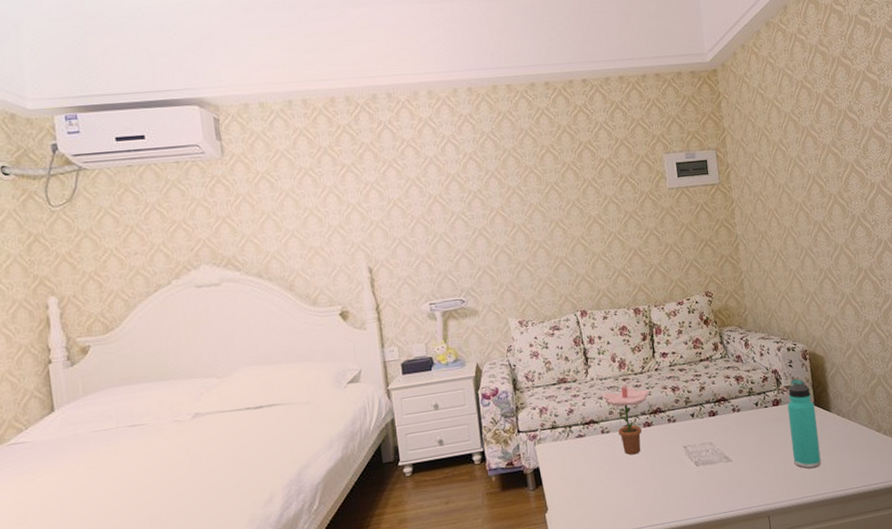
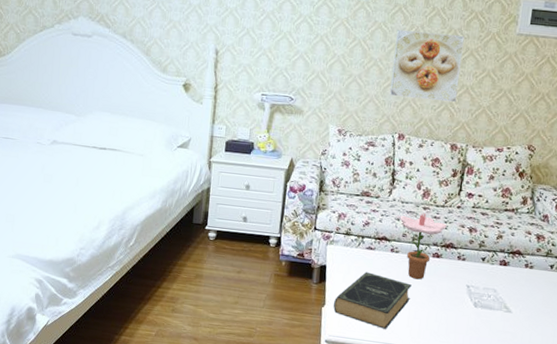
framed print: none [554,200,628,275] -> present [389,30,465,103]
book: none [556,461,633,518] -> present [333,272,412,329]

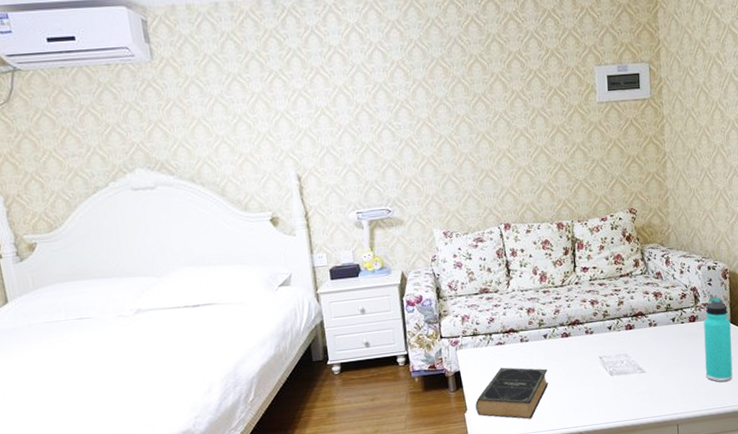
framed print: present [389,30,465,103] -> none [480,113,554,188]
flower: present [399,202,464,280] -> none [522,279,581,363]

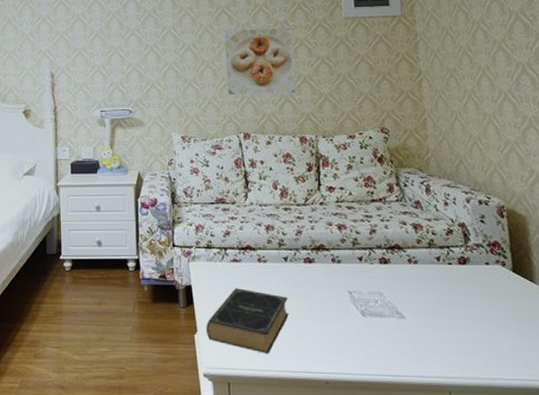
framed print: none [480,113,554,188] -> present [223,27,296,96]
thermos bottle: present [704,297,733,382] -> none [477,238,521,347]

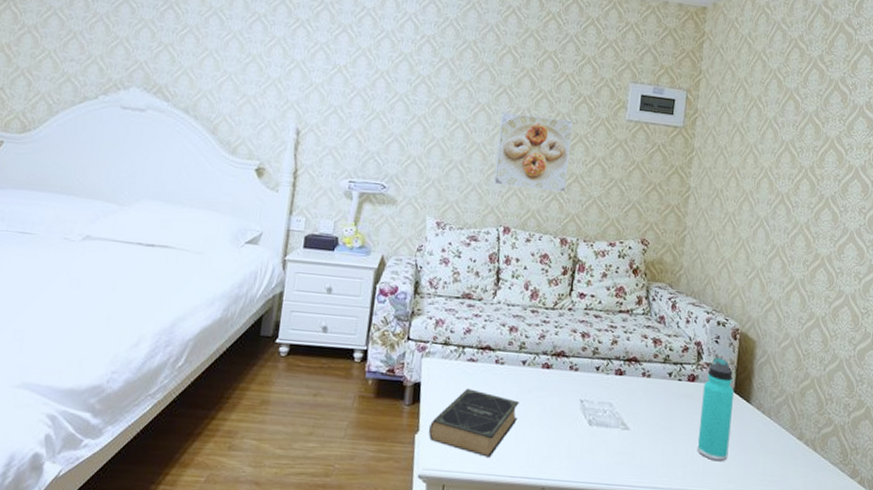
thermos bottle: none [477,238,521,347] -> present [697,357,734,462]

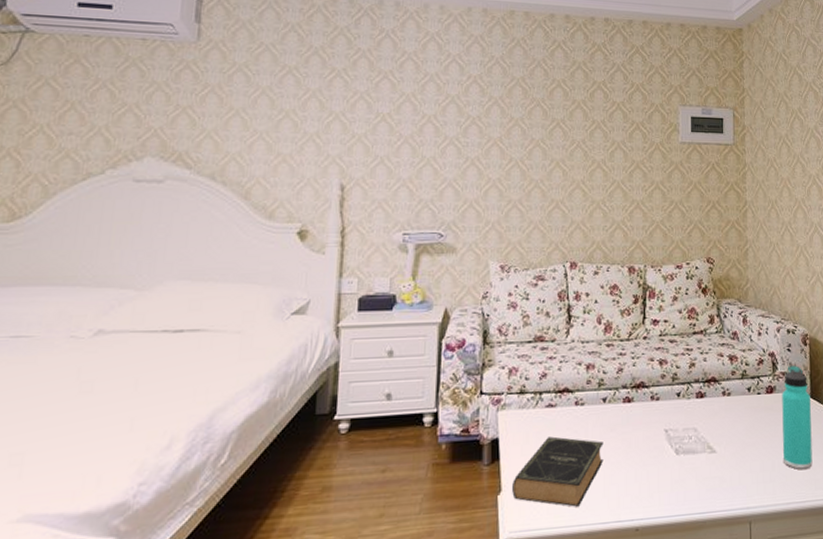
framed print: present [493,112,573,193] -> none [555,146,629,220]

